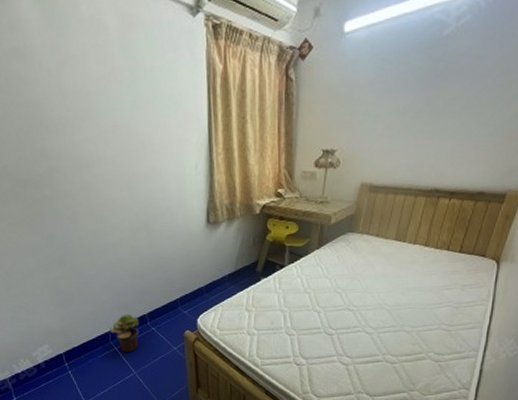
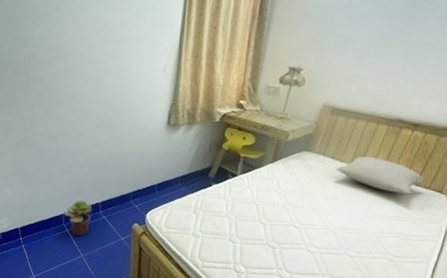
pillow: none [381,229,467,263] -> present [335,156,424,194]

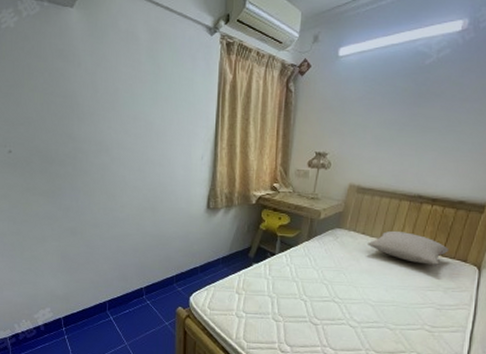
potted plant: present [64,200,92,237] -> none [108,285,136,324]

